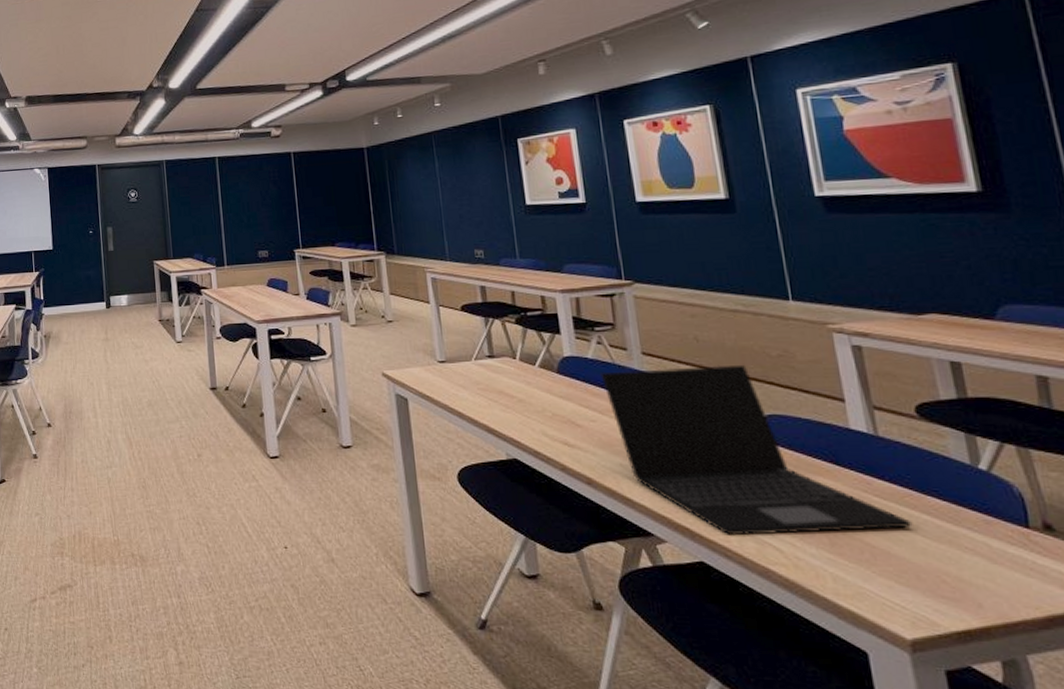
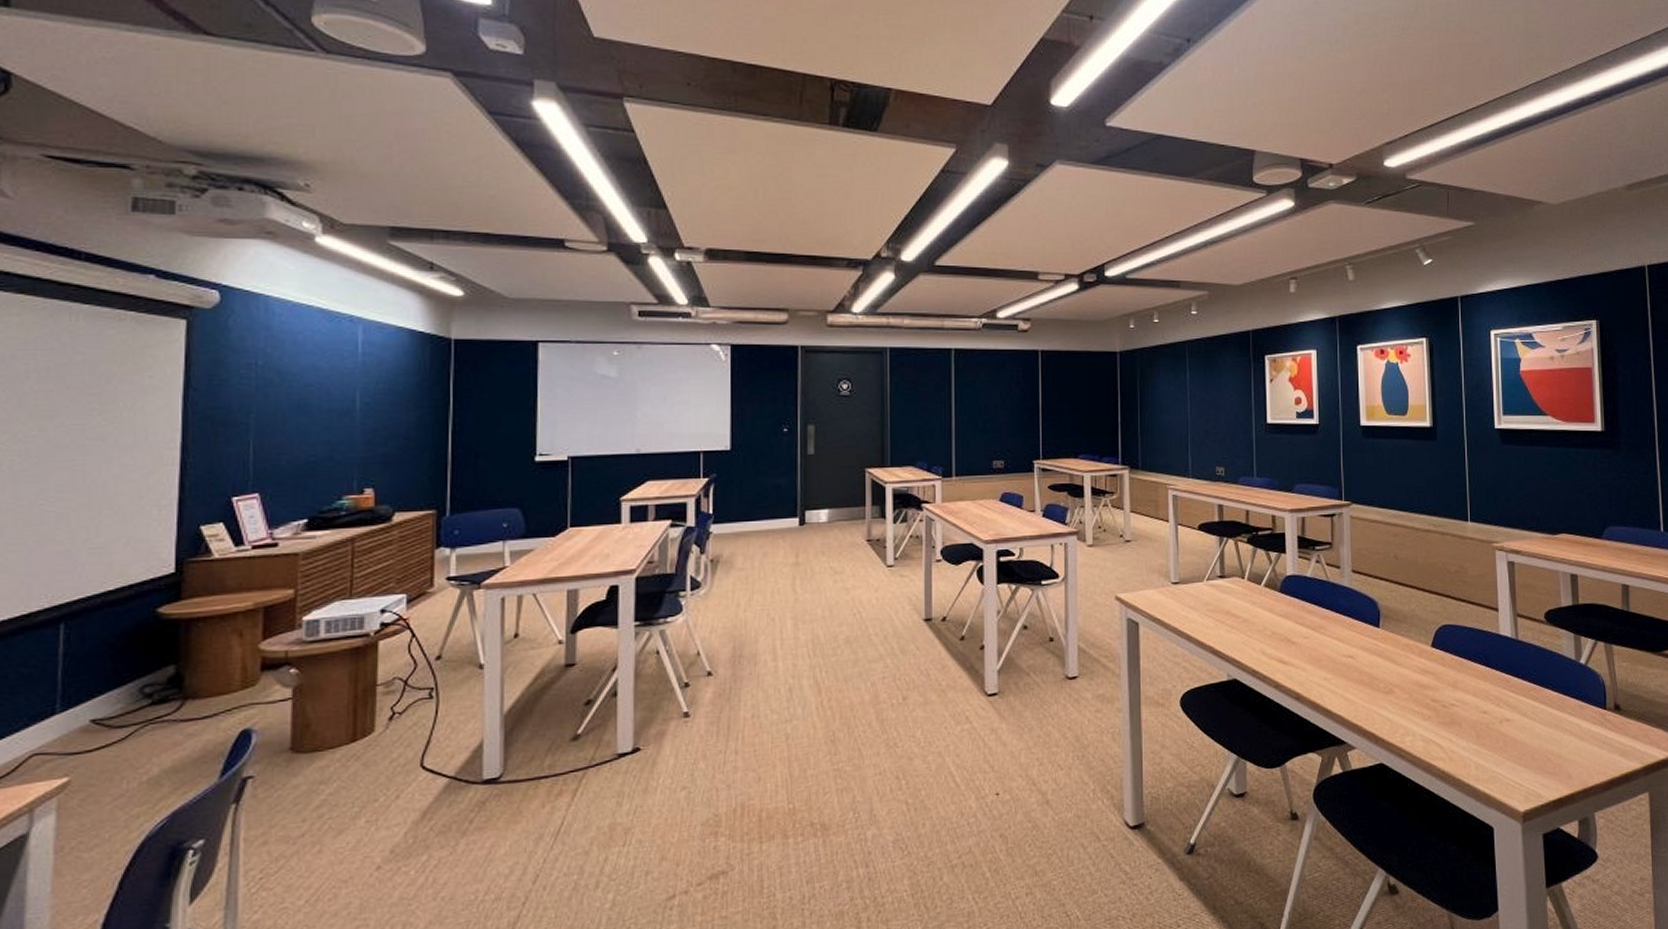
laptop: present [600,364,913,536] -> none [1316,580,1534,737]

